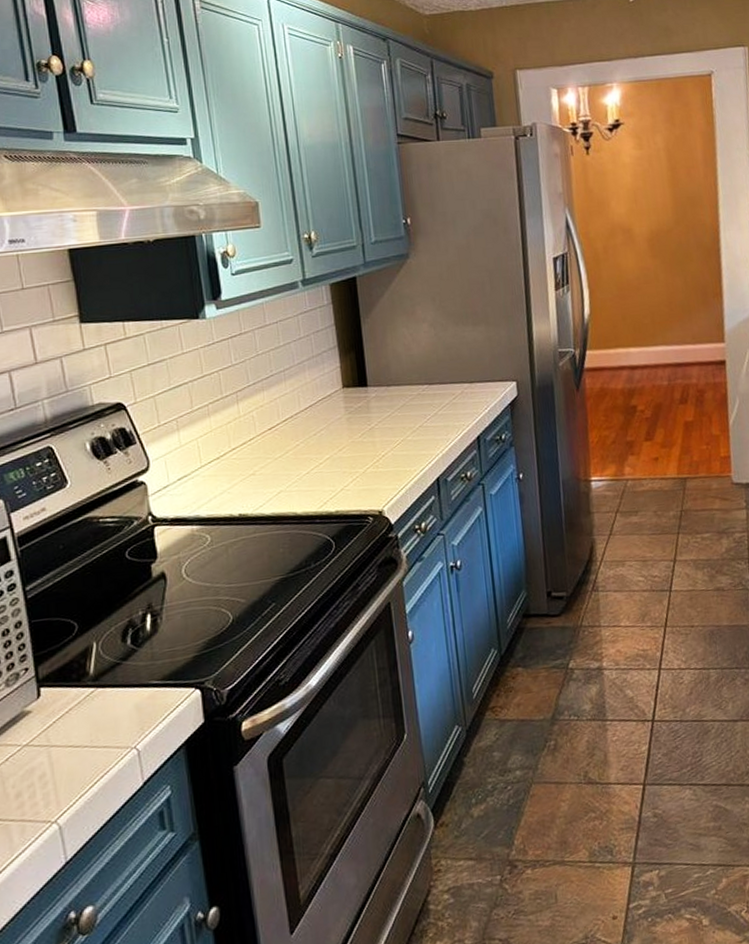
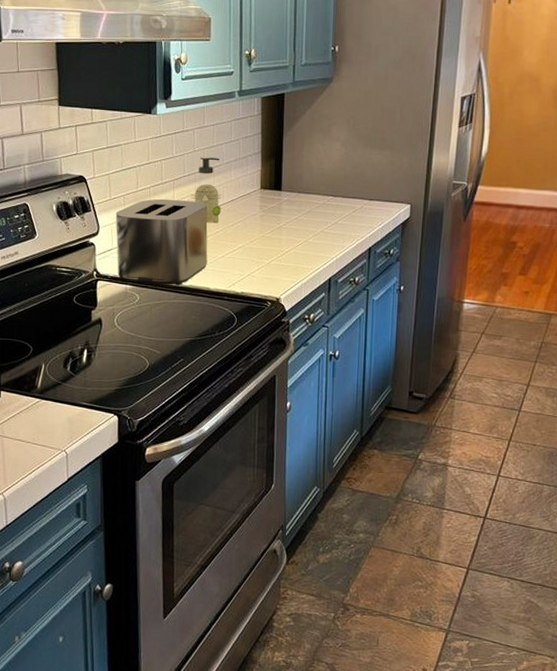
toaster: none [168,412,290,522] -> present [115,198,208,285]
soap dispenser: none [258,359,299,437] -> present [190,157,222,223]

